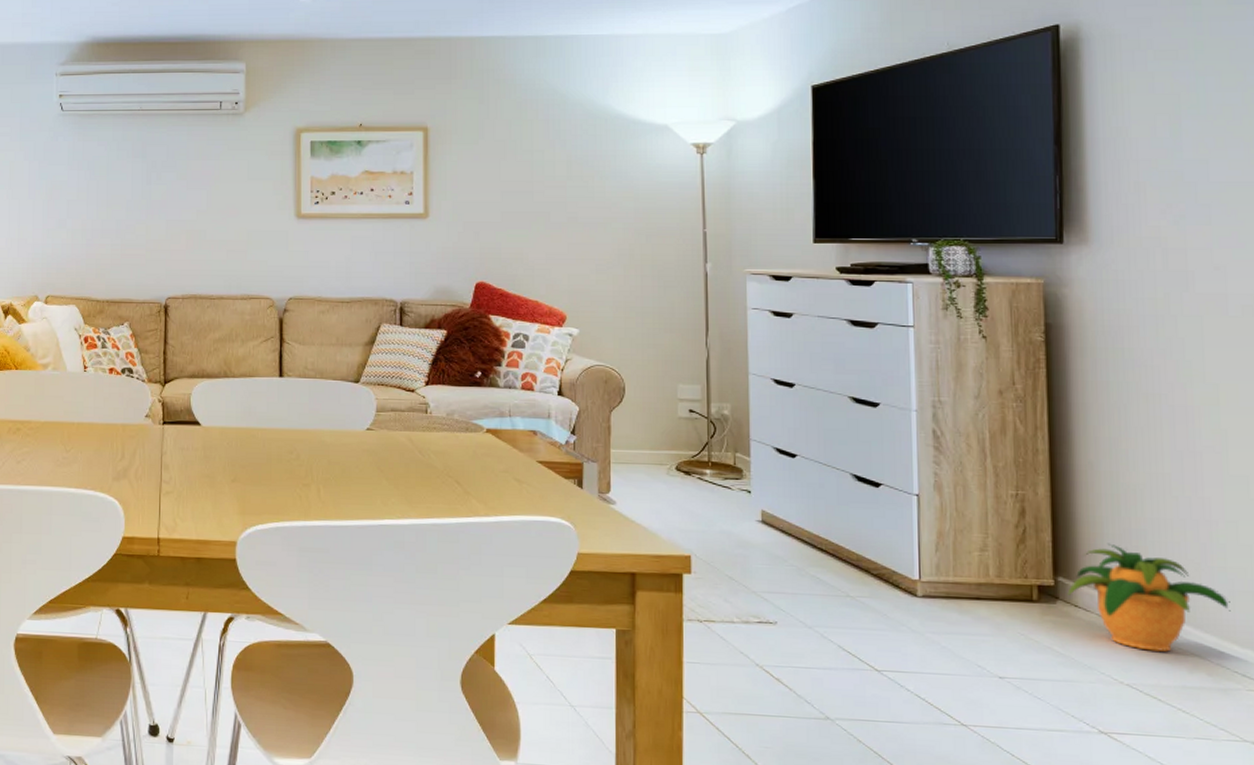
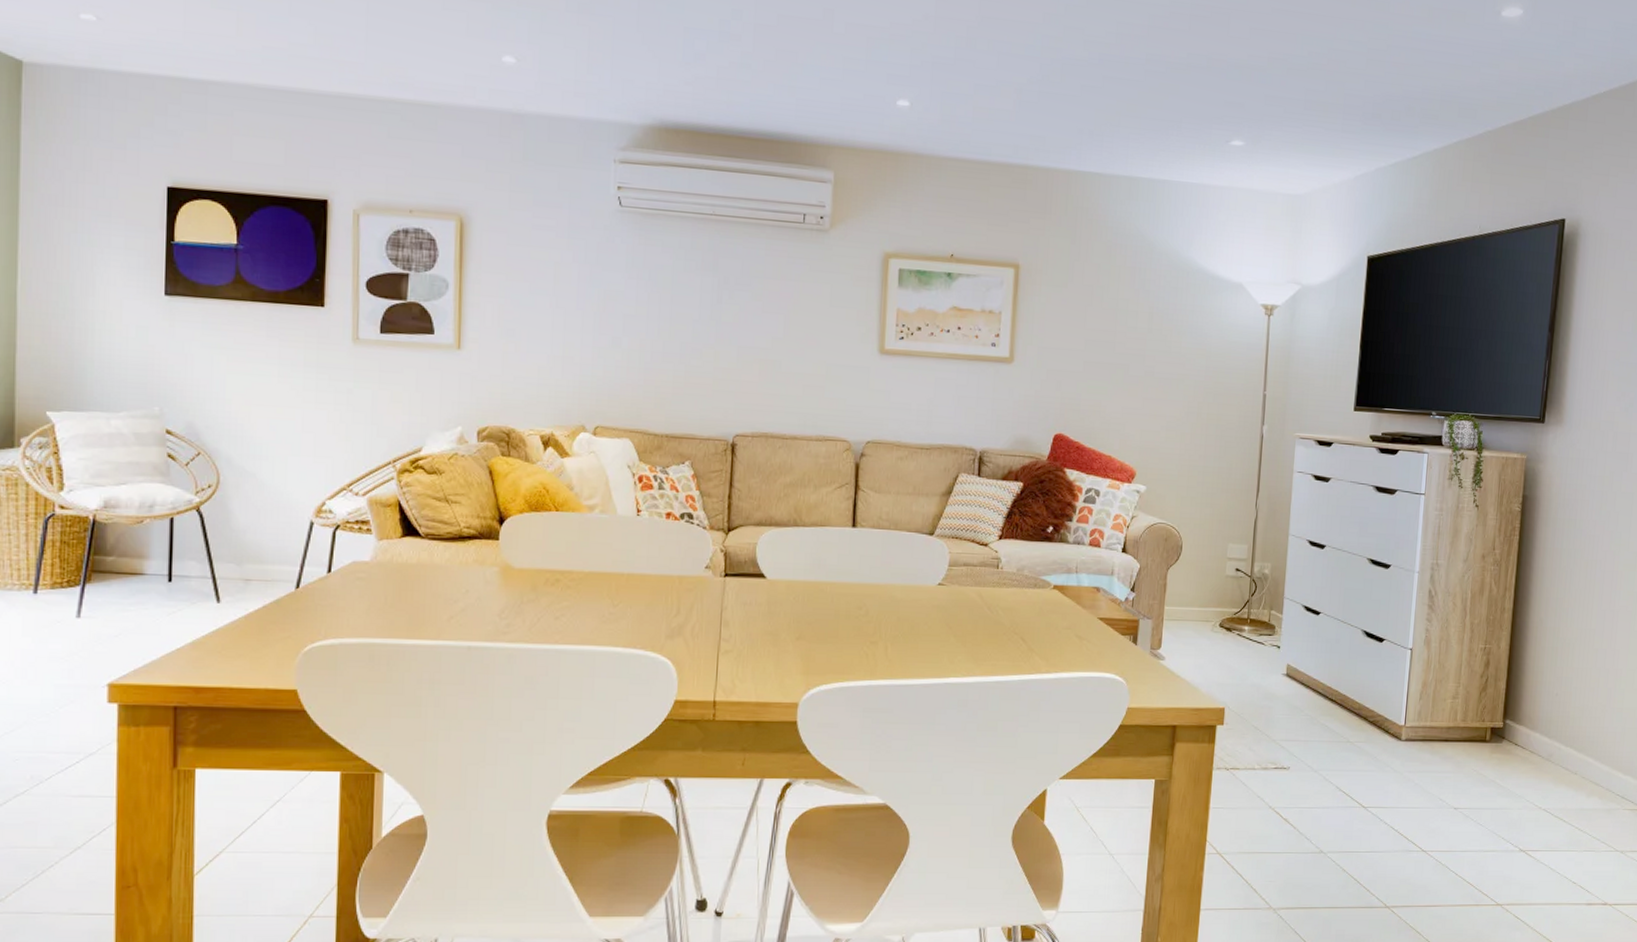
potted plant: present [1067,543,1231,652] -> none [1511,689,1622,780]

